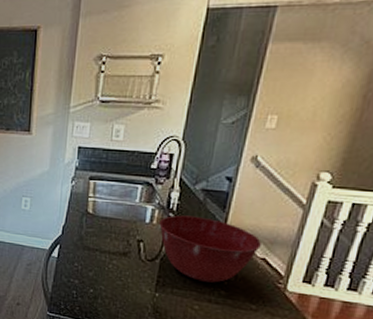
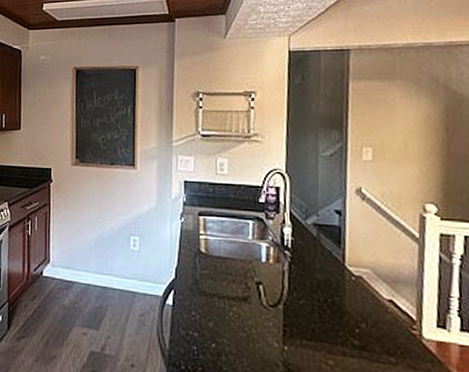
mixing bowl: present [159,215,261,283] -> none [276,252,385,331]

